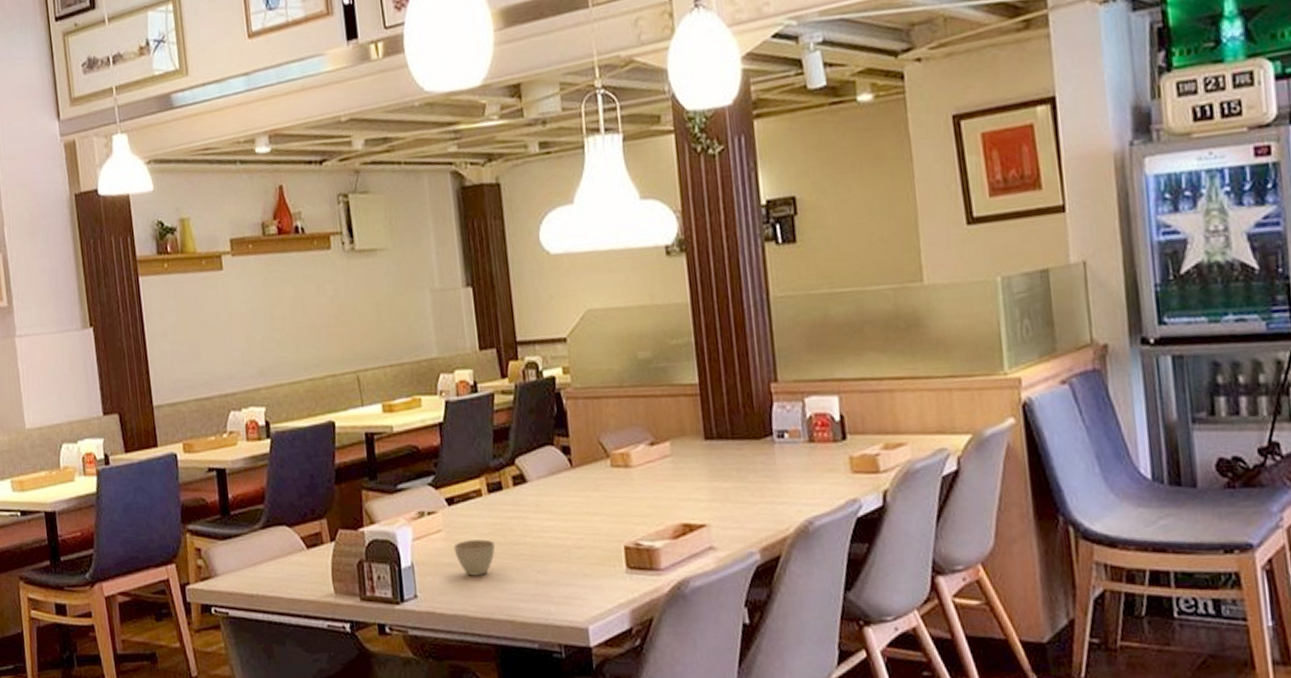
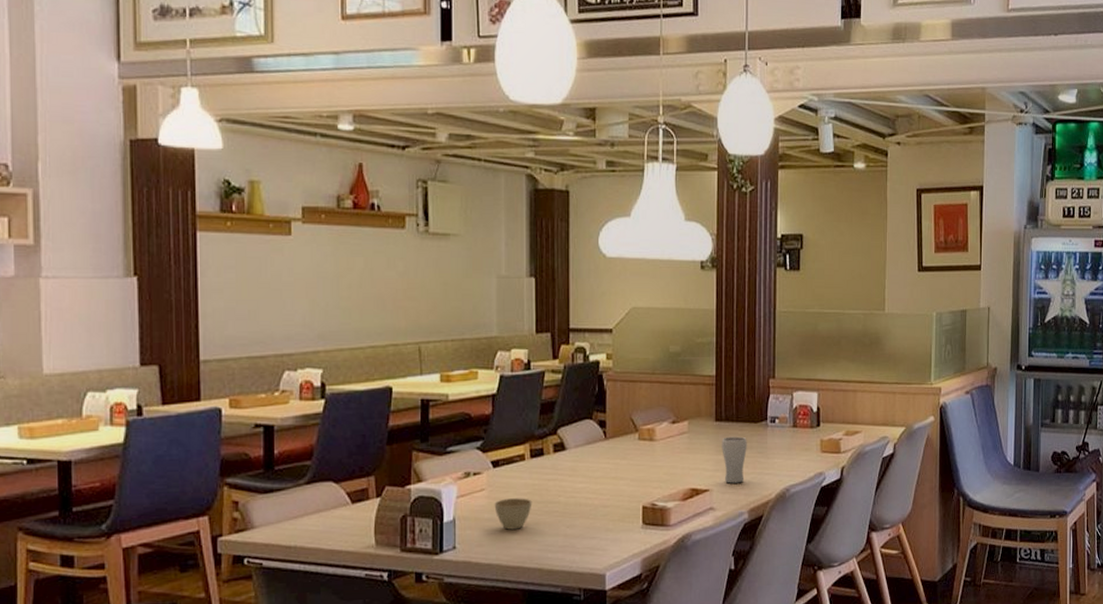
drinking glass: none [715,457,751,516] -> present [722,436,747,484]

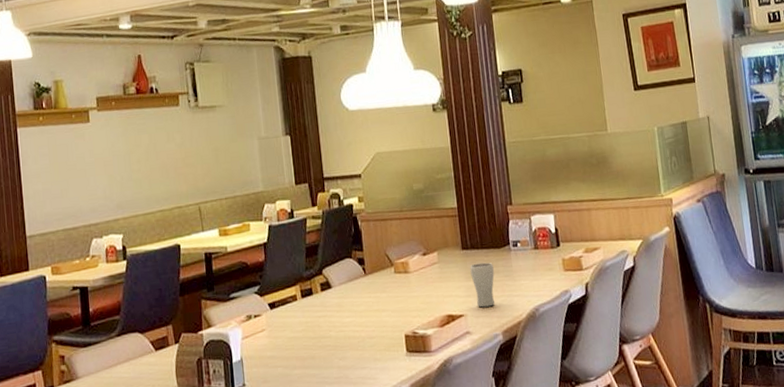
cup: present [494,498,532,530] -> none [274,335,307,366]

